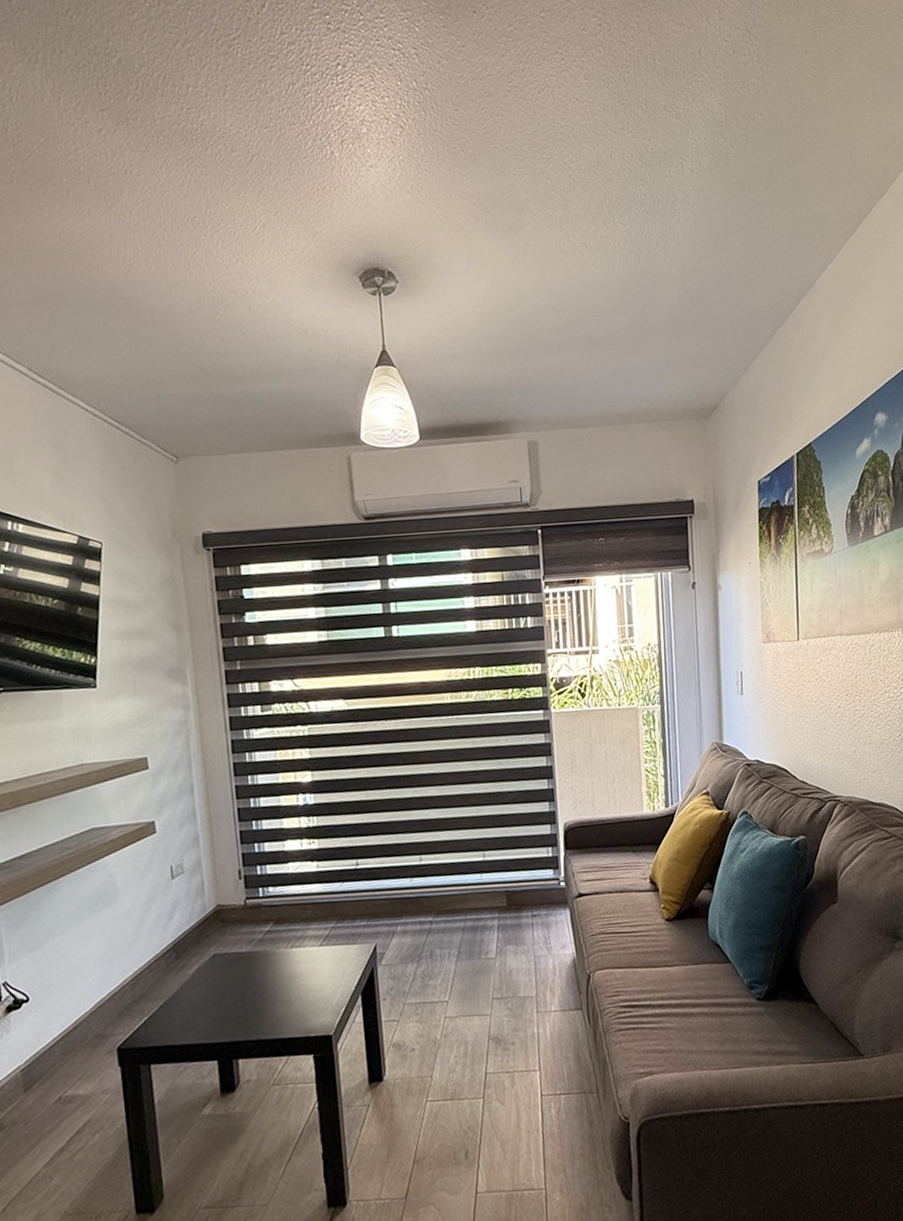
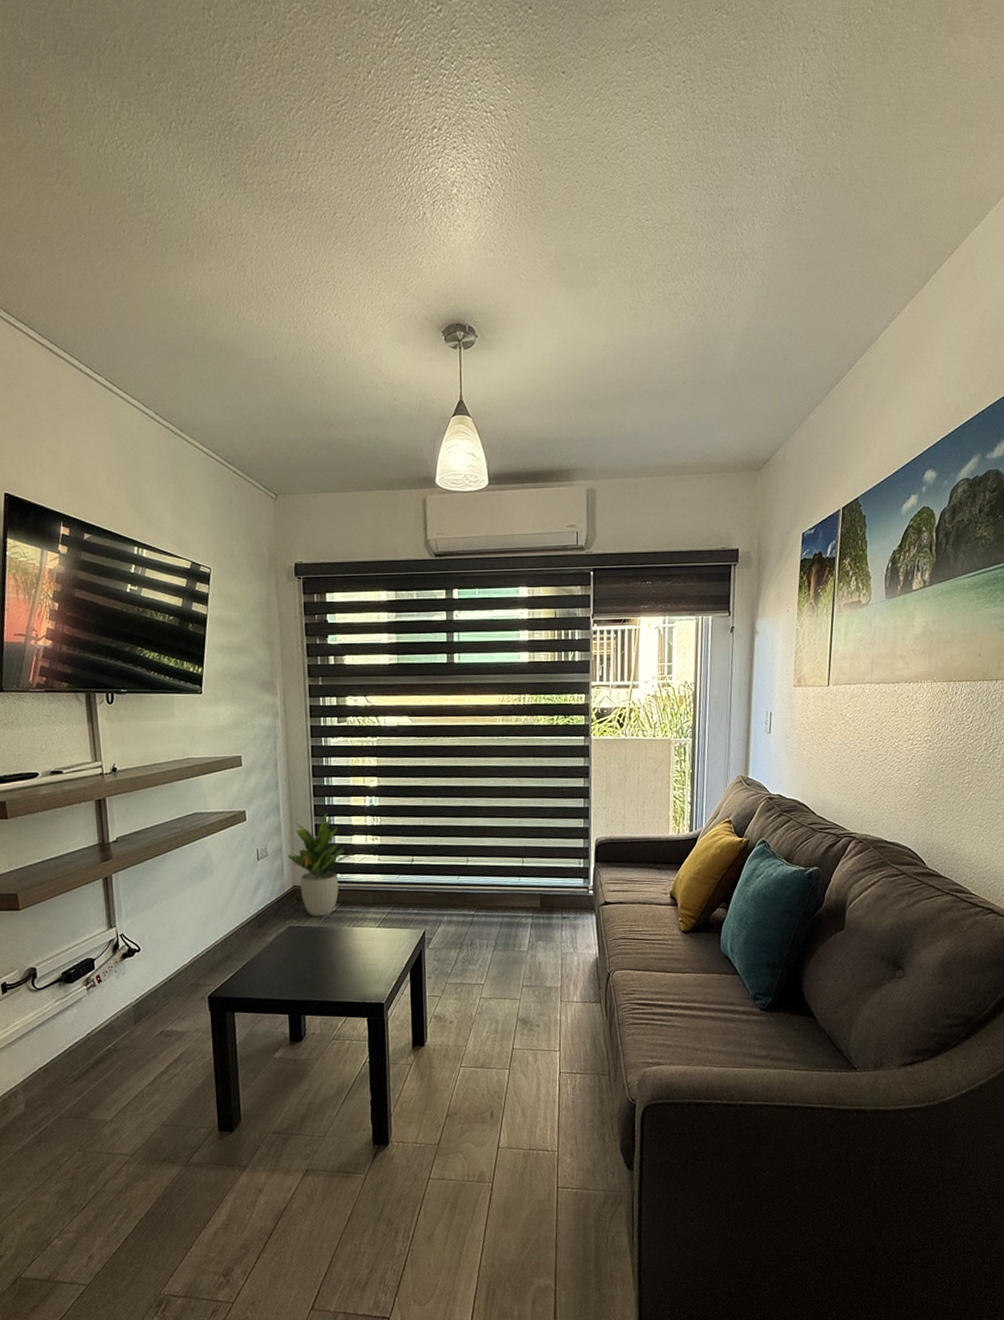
potted plant: none [208,816,286,940] -> present [287,813,353,916]

